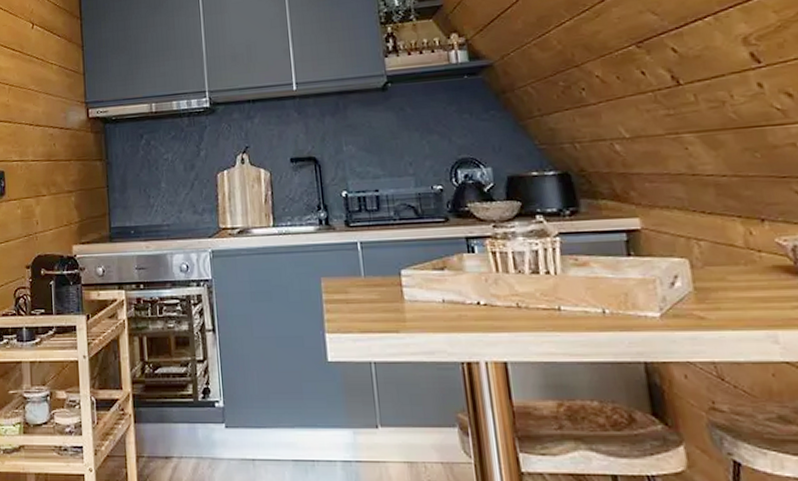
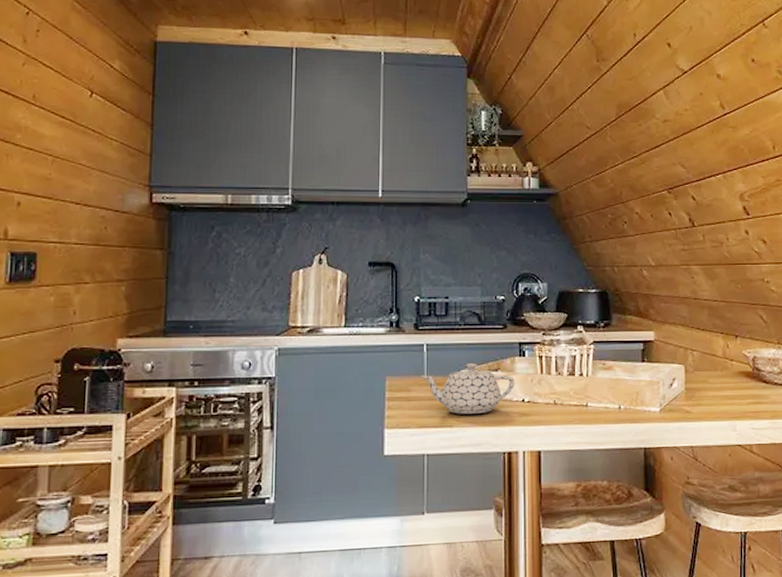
teapot: none [358,262,466,318] -> present [421,363,514,414]

